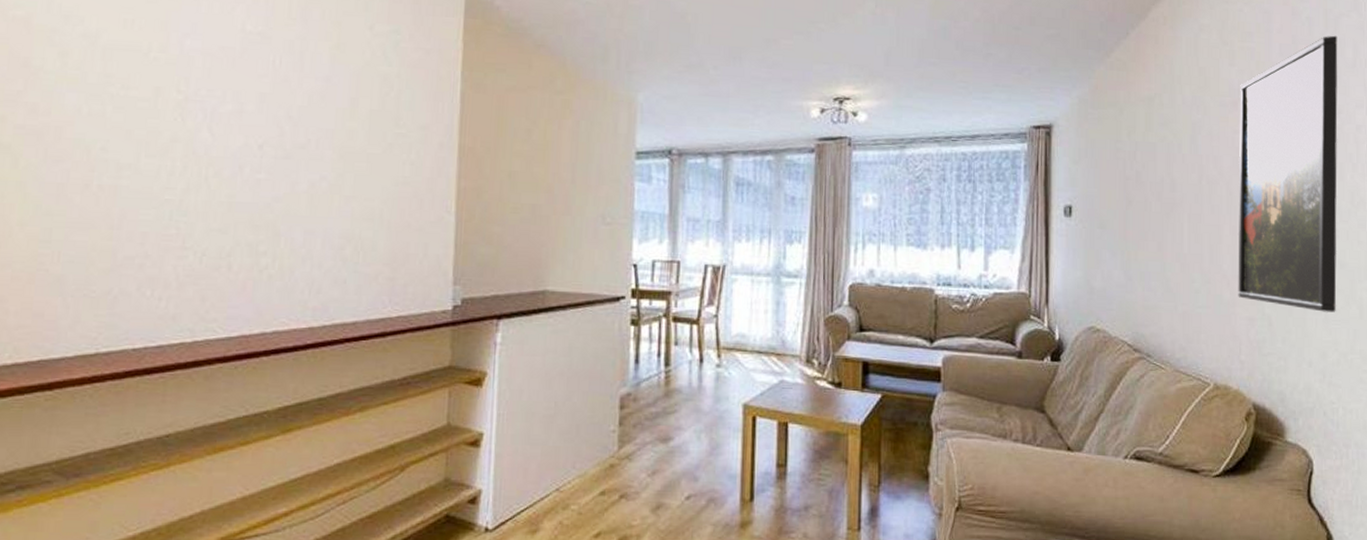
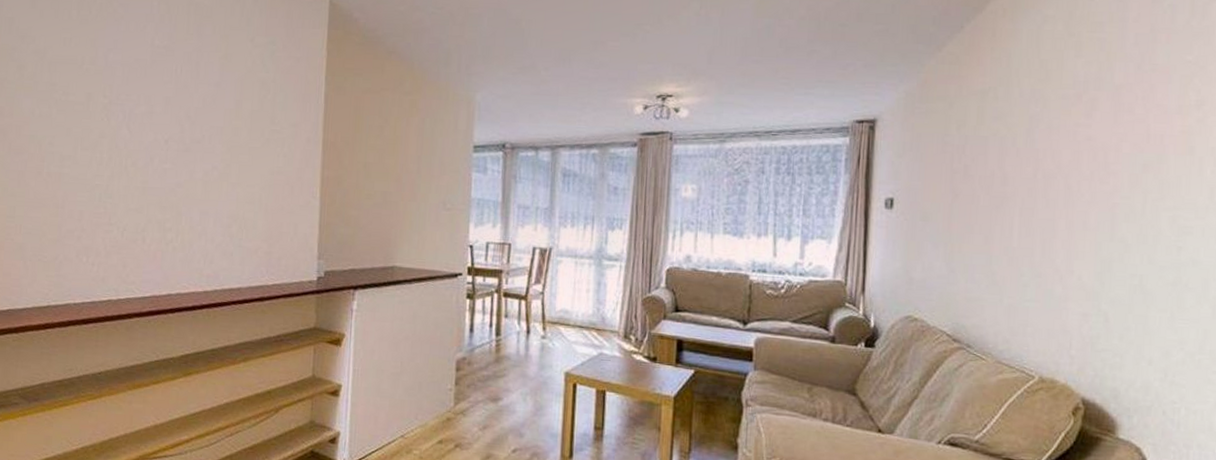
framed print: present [1238,35,1338,312] -> none [1071,23,1206,311]

